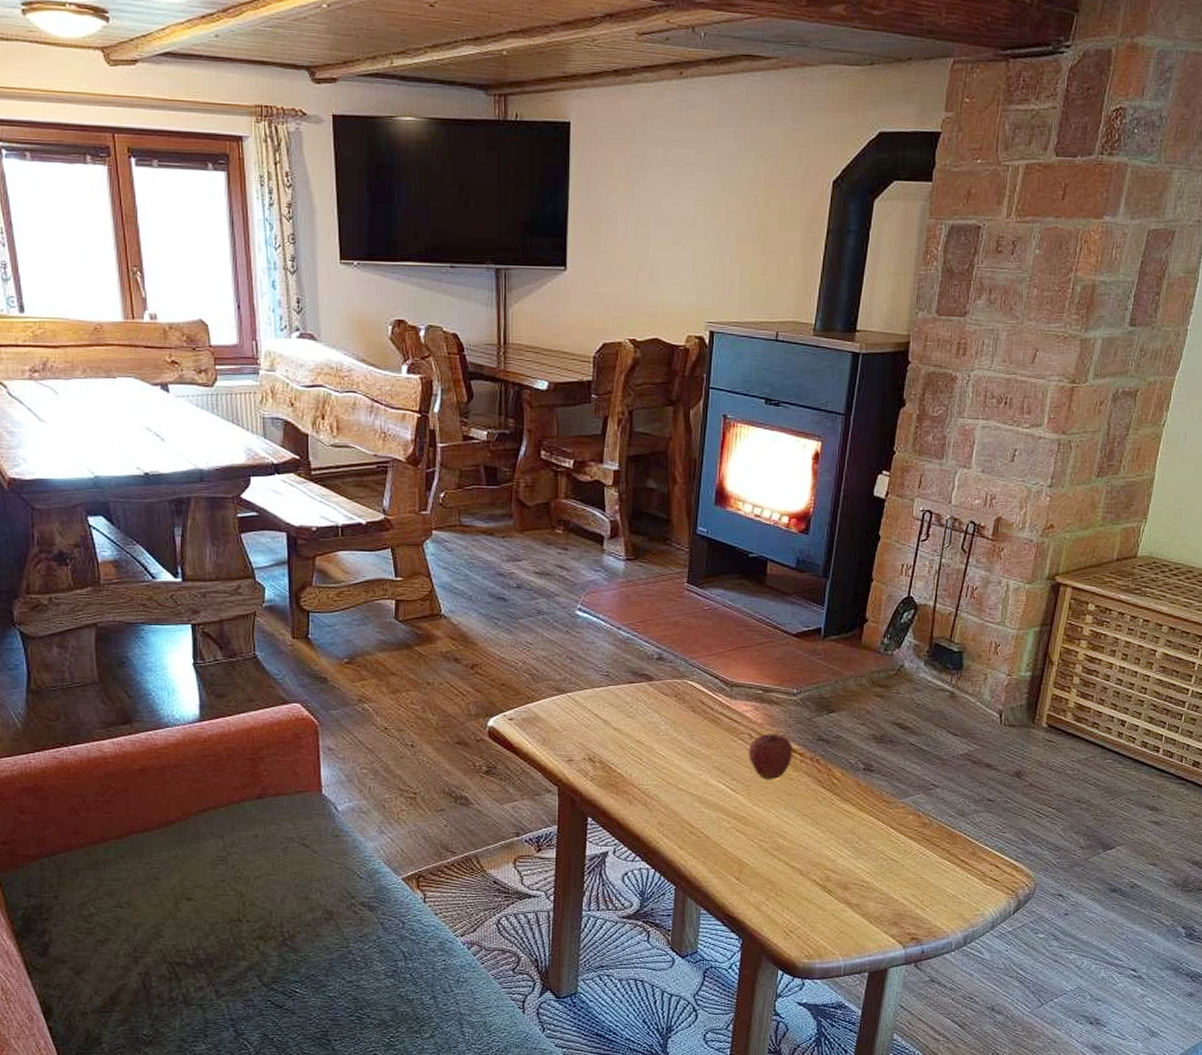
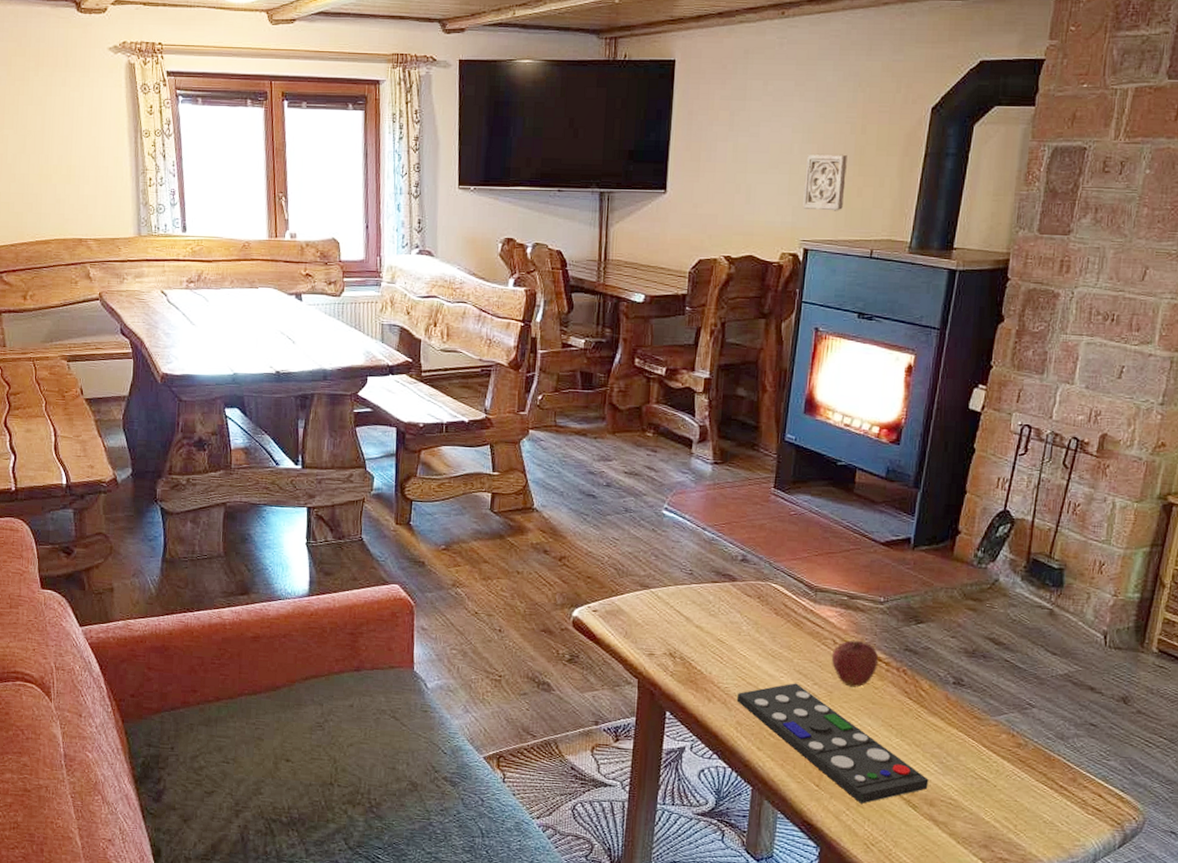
remote control: none [658,780,842,893] -> present [737,683,929,804]
wall ornament: none [707,228,751,291] -> present [803,153,847,211]

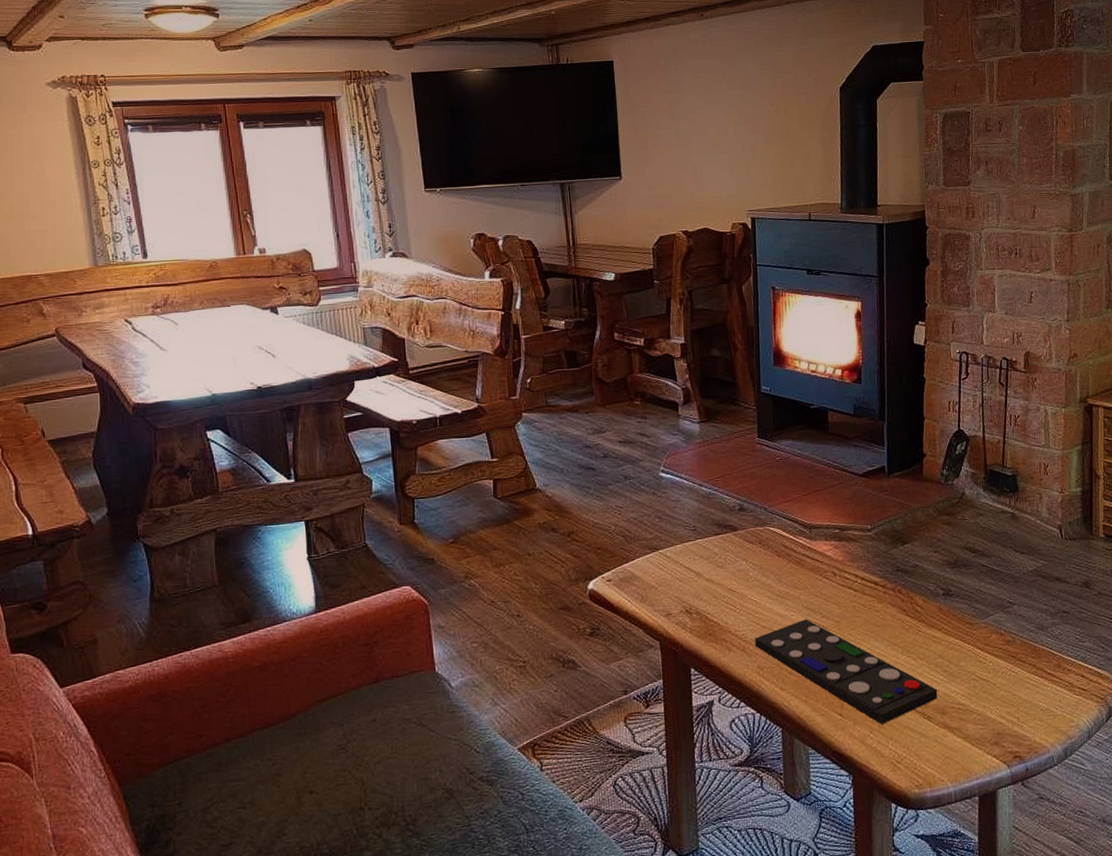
wall ornament: present [803,153,847,211] -> none [741,132,779,183]
fruit: present [831,640,879,689] -> none [833,568,876,615]

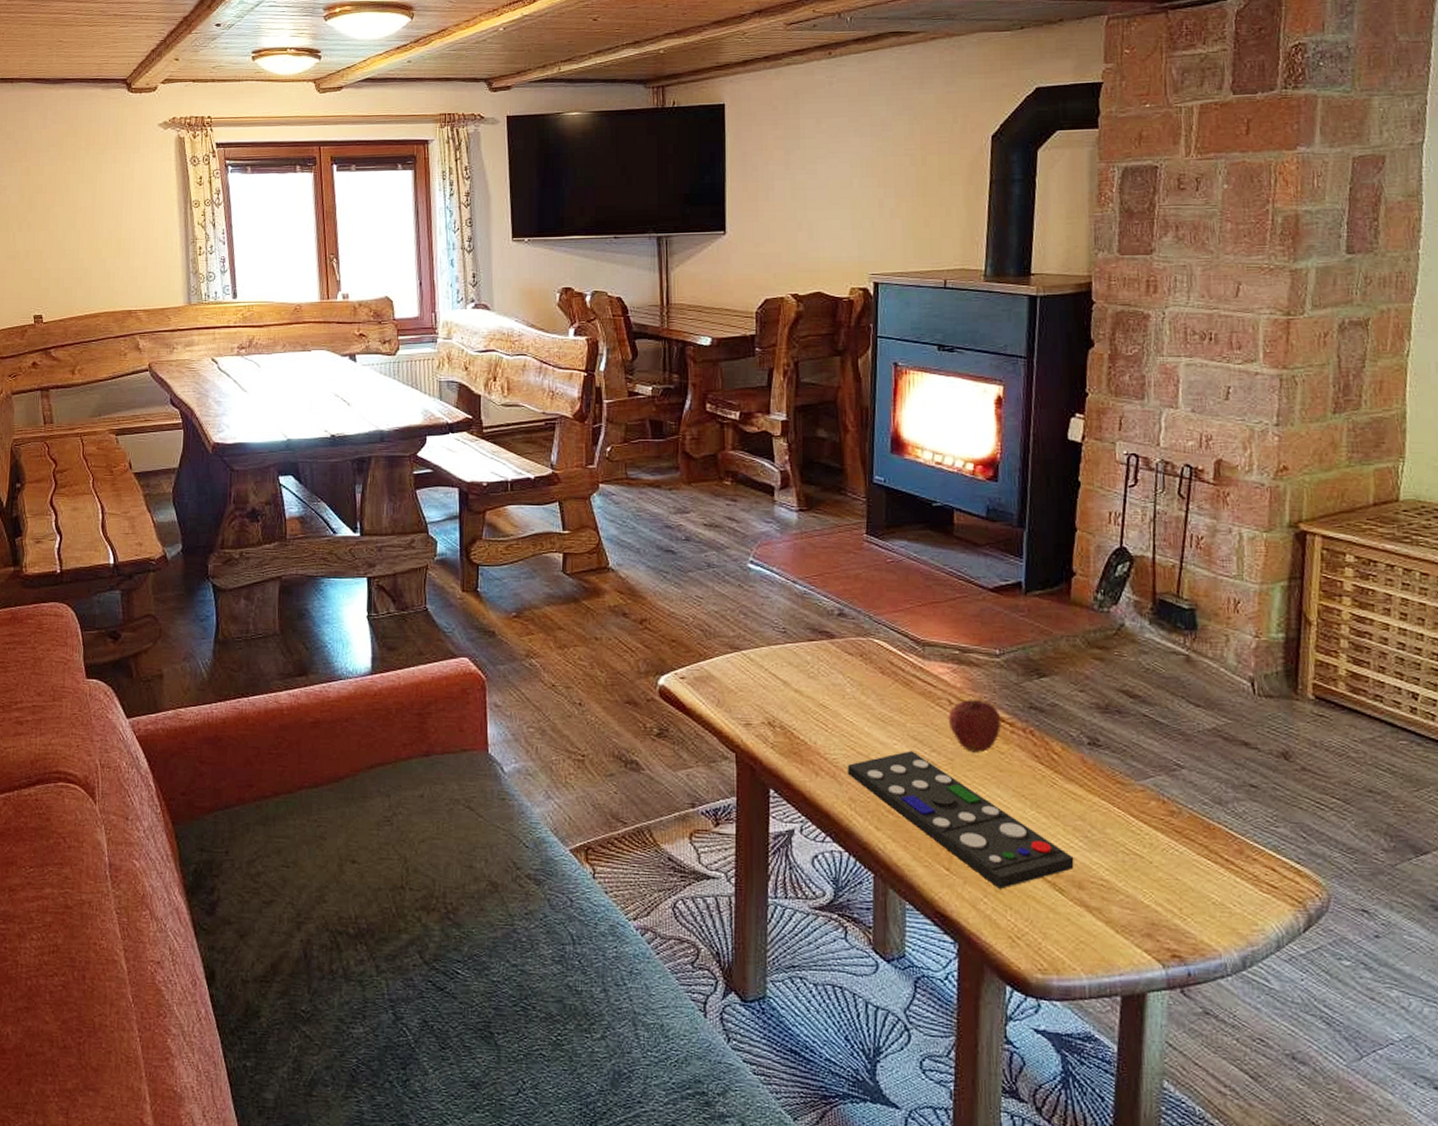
fruit: none [833,568,876,615] -> present [948,699,1002,754]

